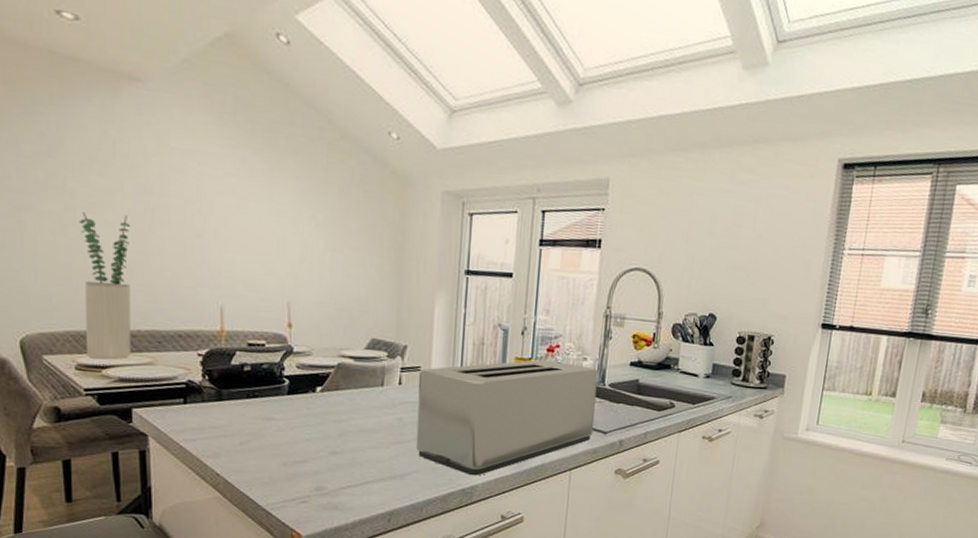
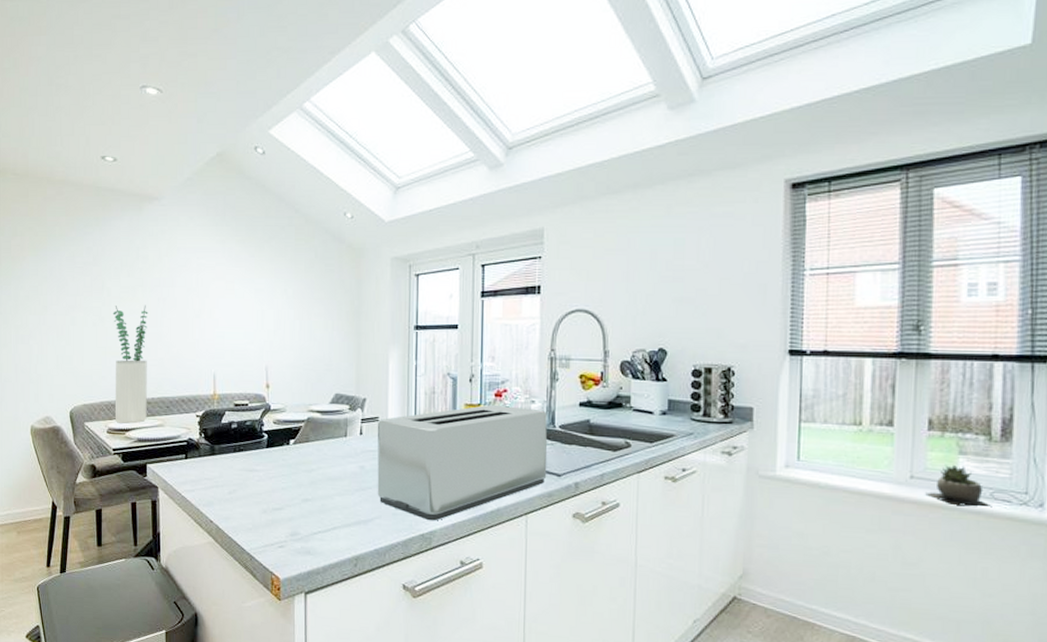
succulent plant: none [911,432,957,467] -> present [925,465,991,507]

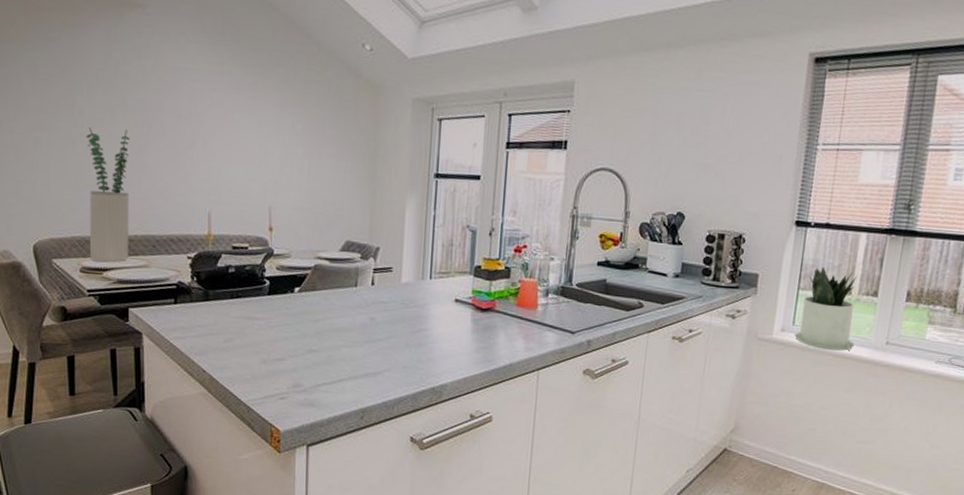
toaster: present [377,404,548,521] -> none [387,259,566,375]
planter: none [801,396,873,487] -> present [794,266,858,351]
succulent plant: present [925,465,991,507] -> none [897,333,948,371]

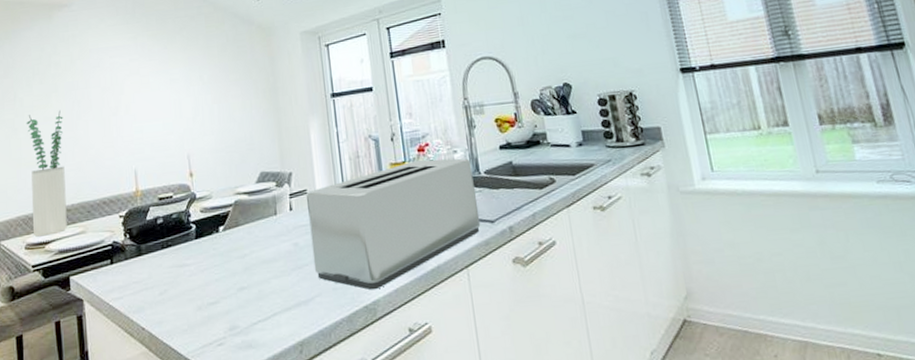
toaster: none [387,259,566,375] -> present [306,158,481,290]
planter: present [794,266,858,351] -> none [713,105,784,191]

